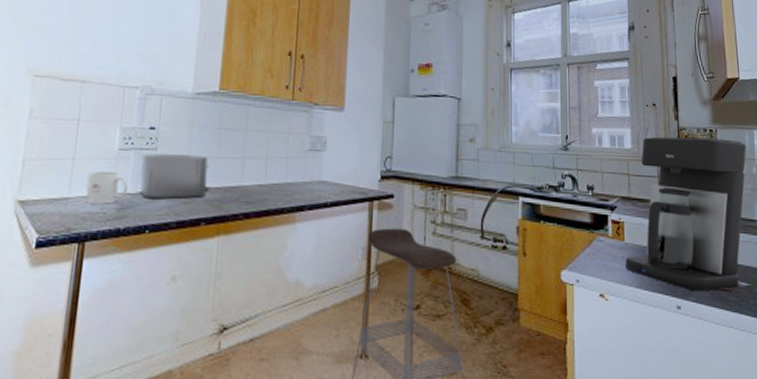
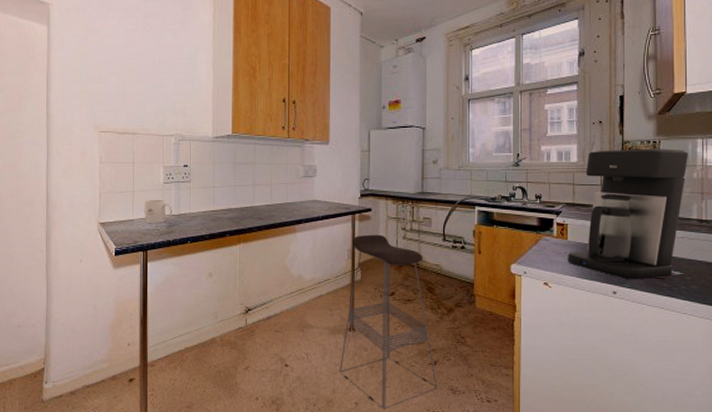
toaster: present [139,153,209,201] -> none [180,184,230,220]

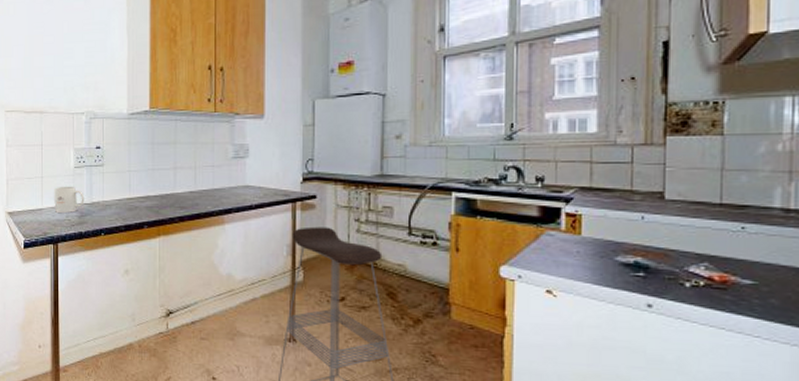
coffee maker: present [568,149,688,280] -> none [581,111,769,290]

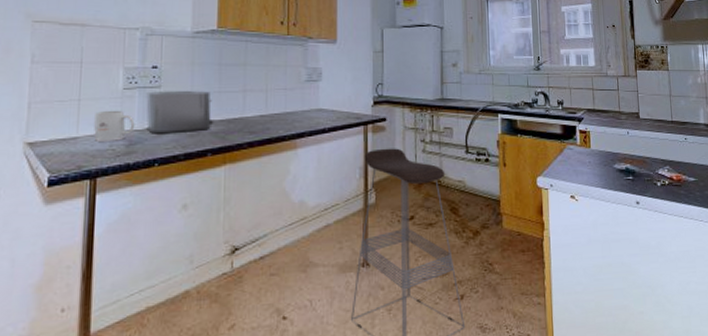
toaster: none [92,168,148,209] -> present [146,90,213,136]

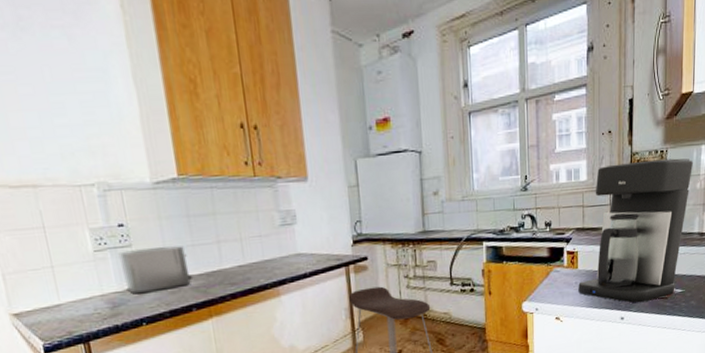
mug: present [94,110,135,143] -> none [71,273,115,308]
coffee maker: none [592,53,692,188] -> present [578,158,693,303]

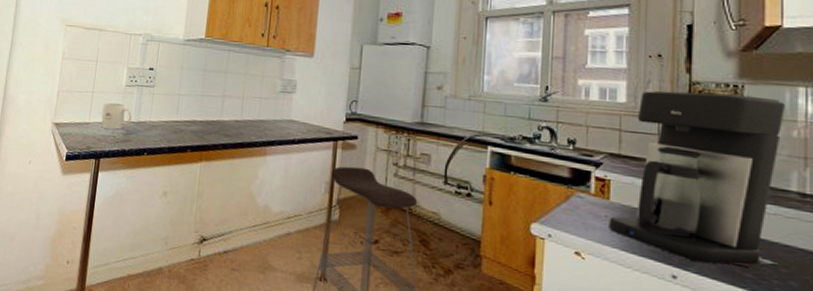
mug: none [71,273,115,308] -> present [101,103,132,130]
toaster: present [118,245,192,296] -> none [140,90,195,129]

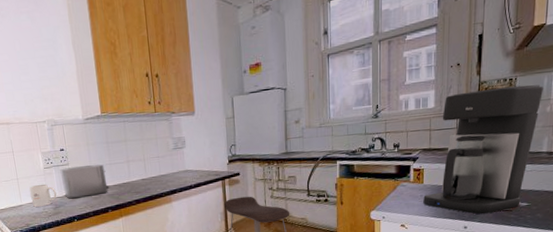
toaster: none [140,90,195,129] -> present [60,164,109,200]

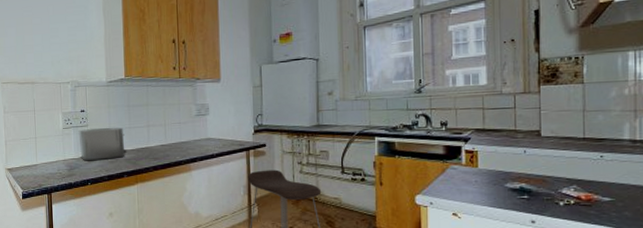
mug: present [29,184,57,208] -> none [46,144,73,168]
coffee maker: present [423,85,543,214] -> none [479,64,618,208]

